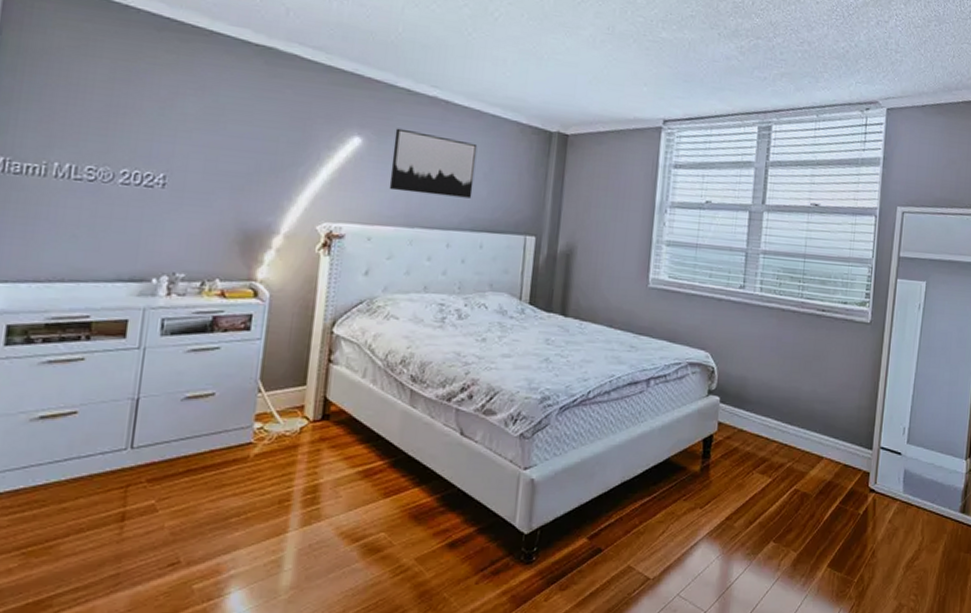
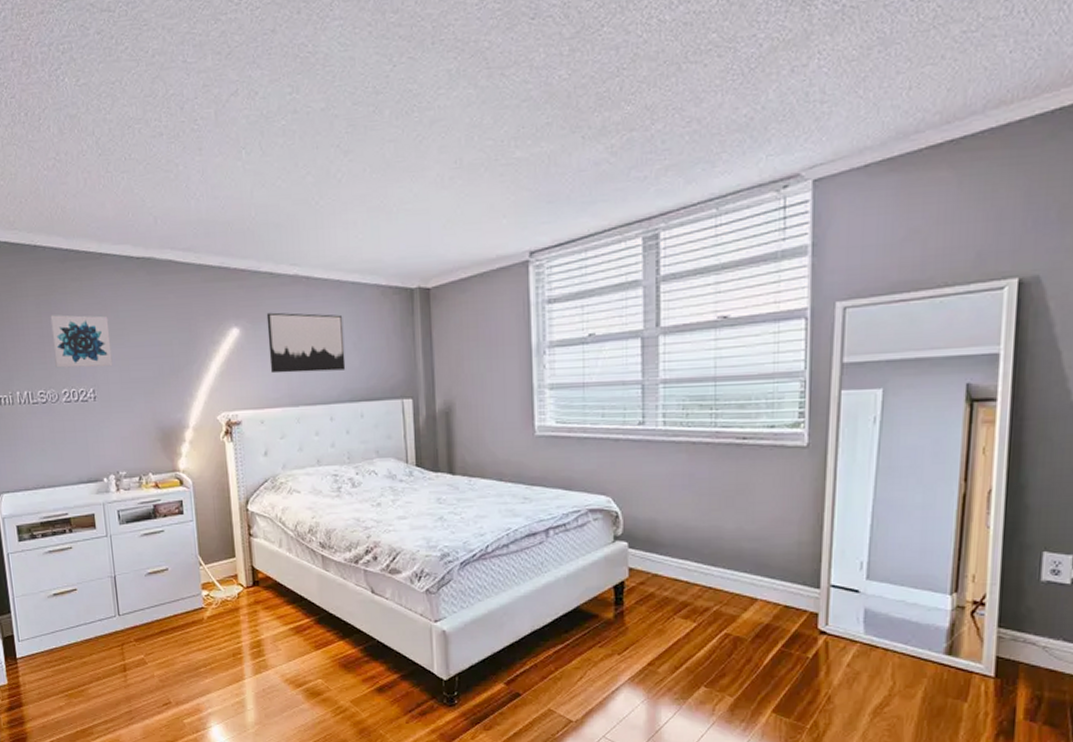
wall art: none [119,84,204,154] -> present [50,315,113,368]

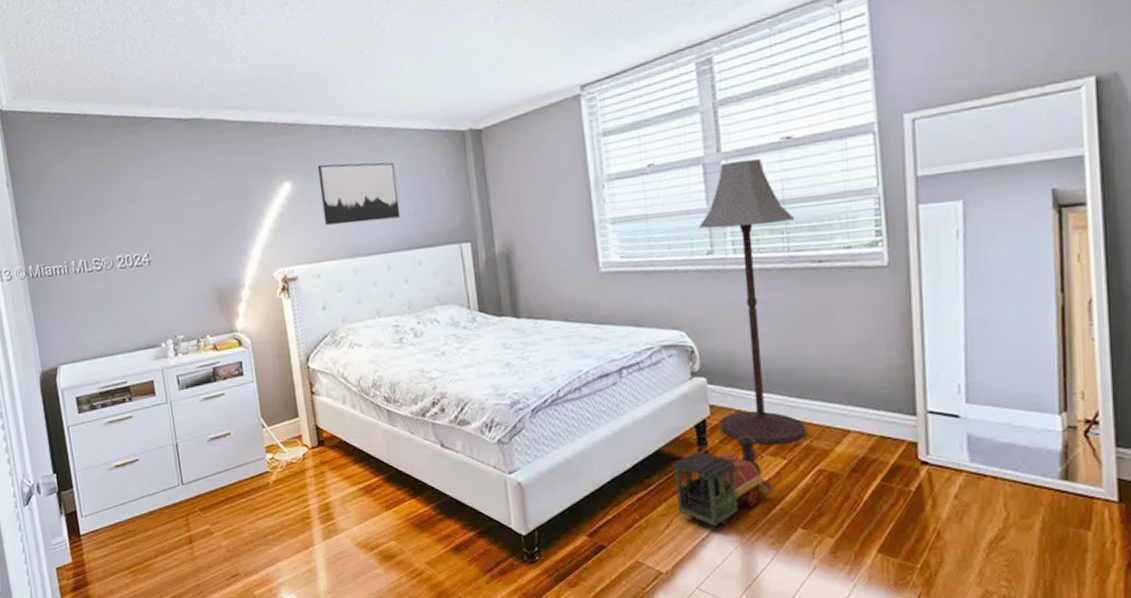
wall art: present [50,315,113,368] -> none [102,180,166,235]
toy train: none [589,599,682,681] -> present [672,436,774,526]
floor lamp: none [632,335,725,609] -> present [698,158,807,446]

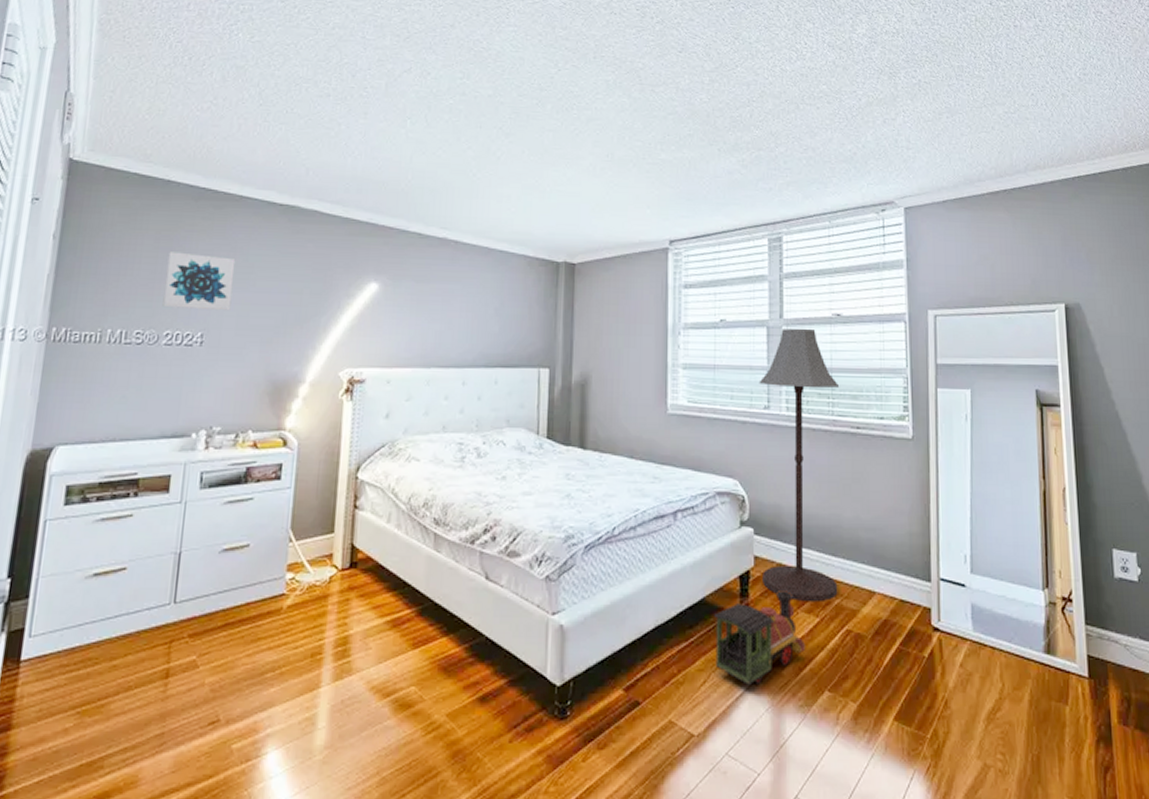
wall art: none [102,180,166,235] -> present [162,252,236,311]
wall art: present [317,162,401,226] -> none [405,271,487,335]

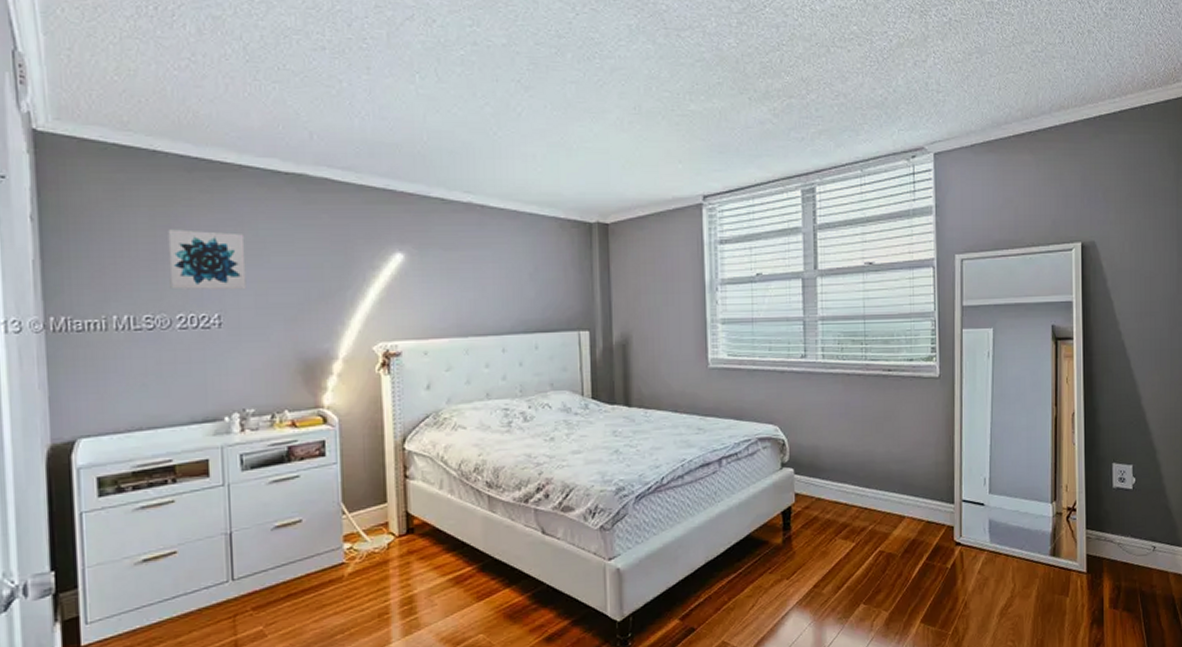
toy train: present [714,591,806,685] -> none [760,521,844,605]
floor lamp: present [759,328,840,603] -> none [795,278,872,530]

